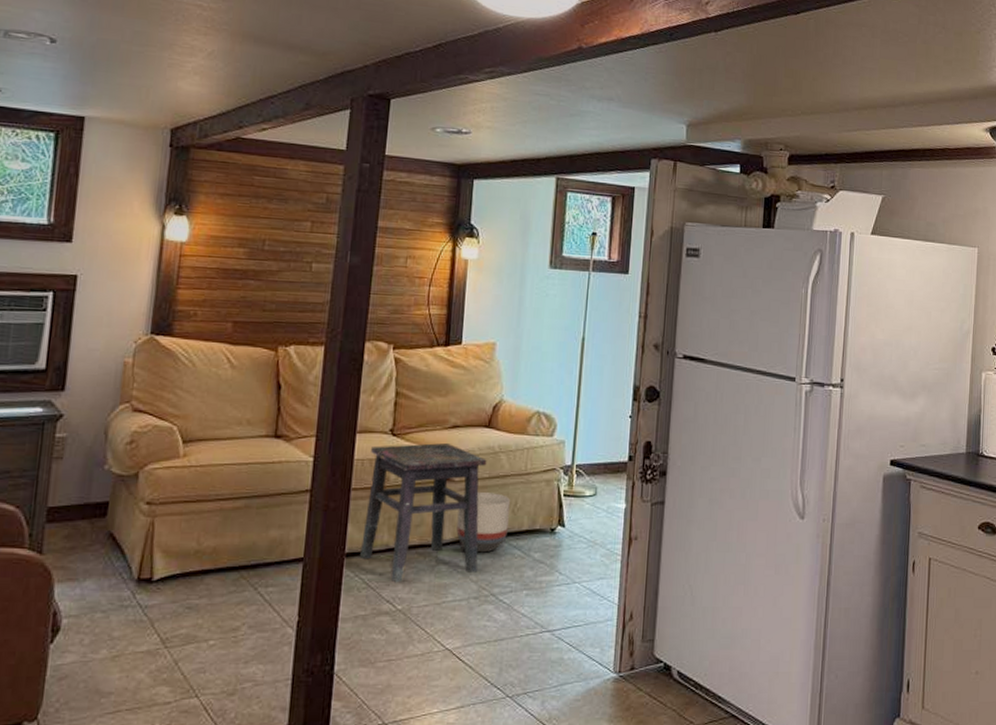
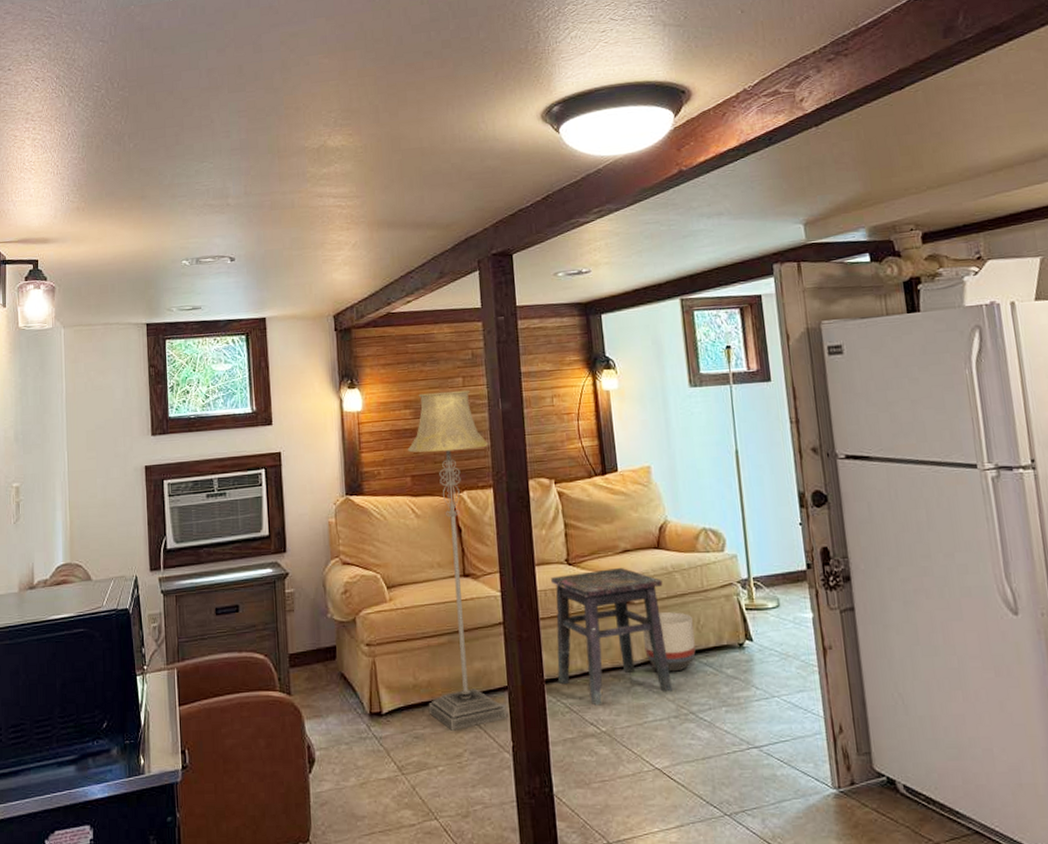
floor lamp: none [208,232,329,602] -> present [407,391,507,731]

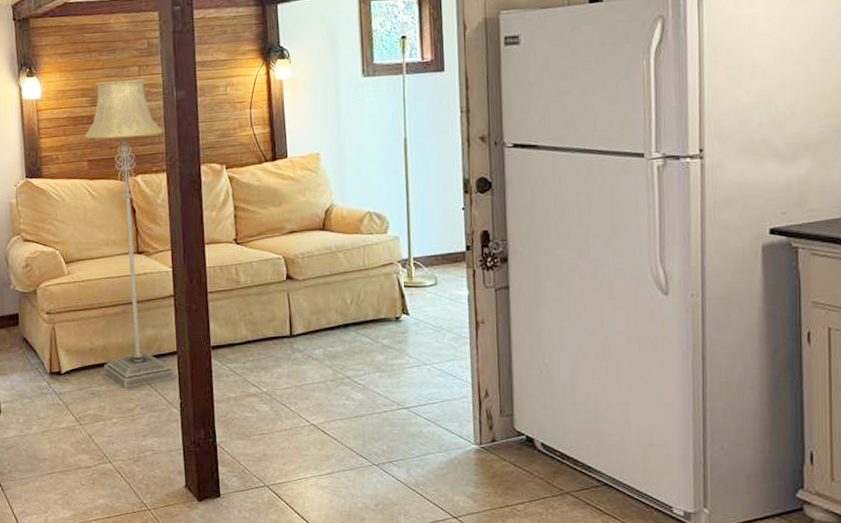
side table: present [551,568,672,706] -> none [220,247,330,370]
planter: present [643,612,696,672] -> none [305,288,354,341]

